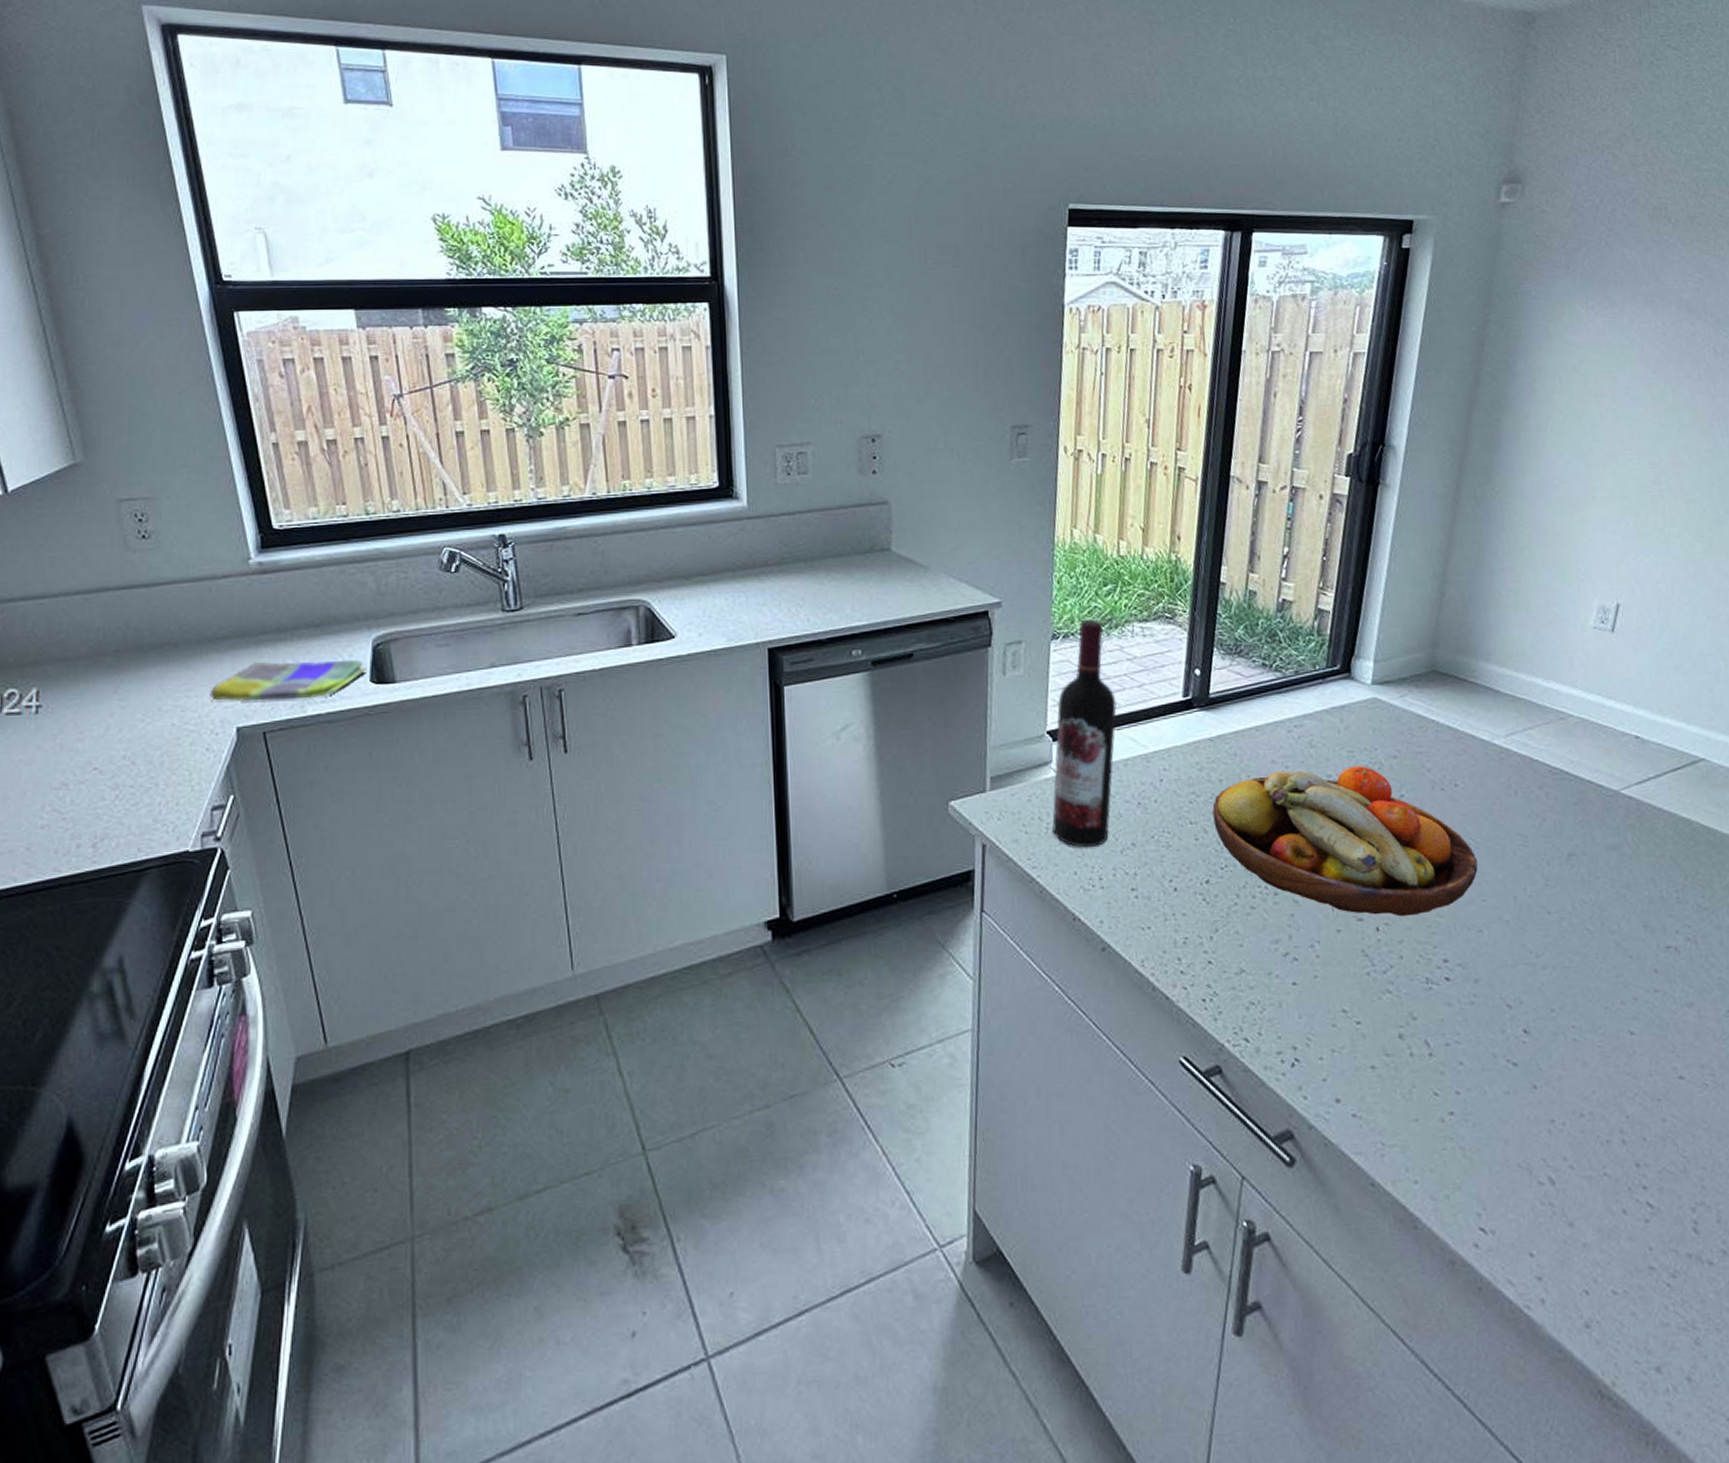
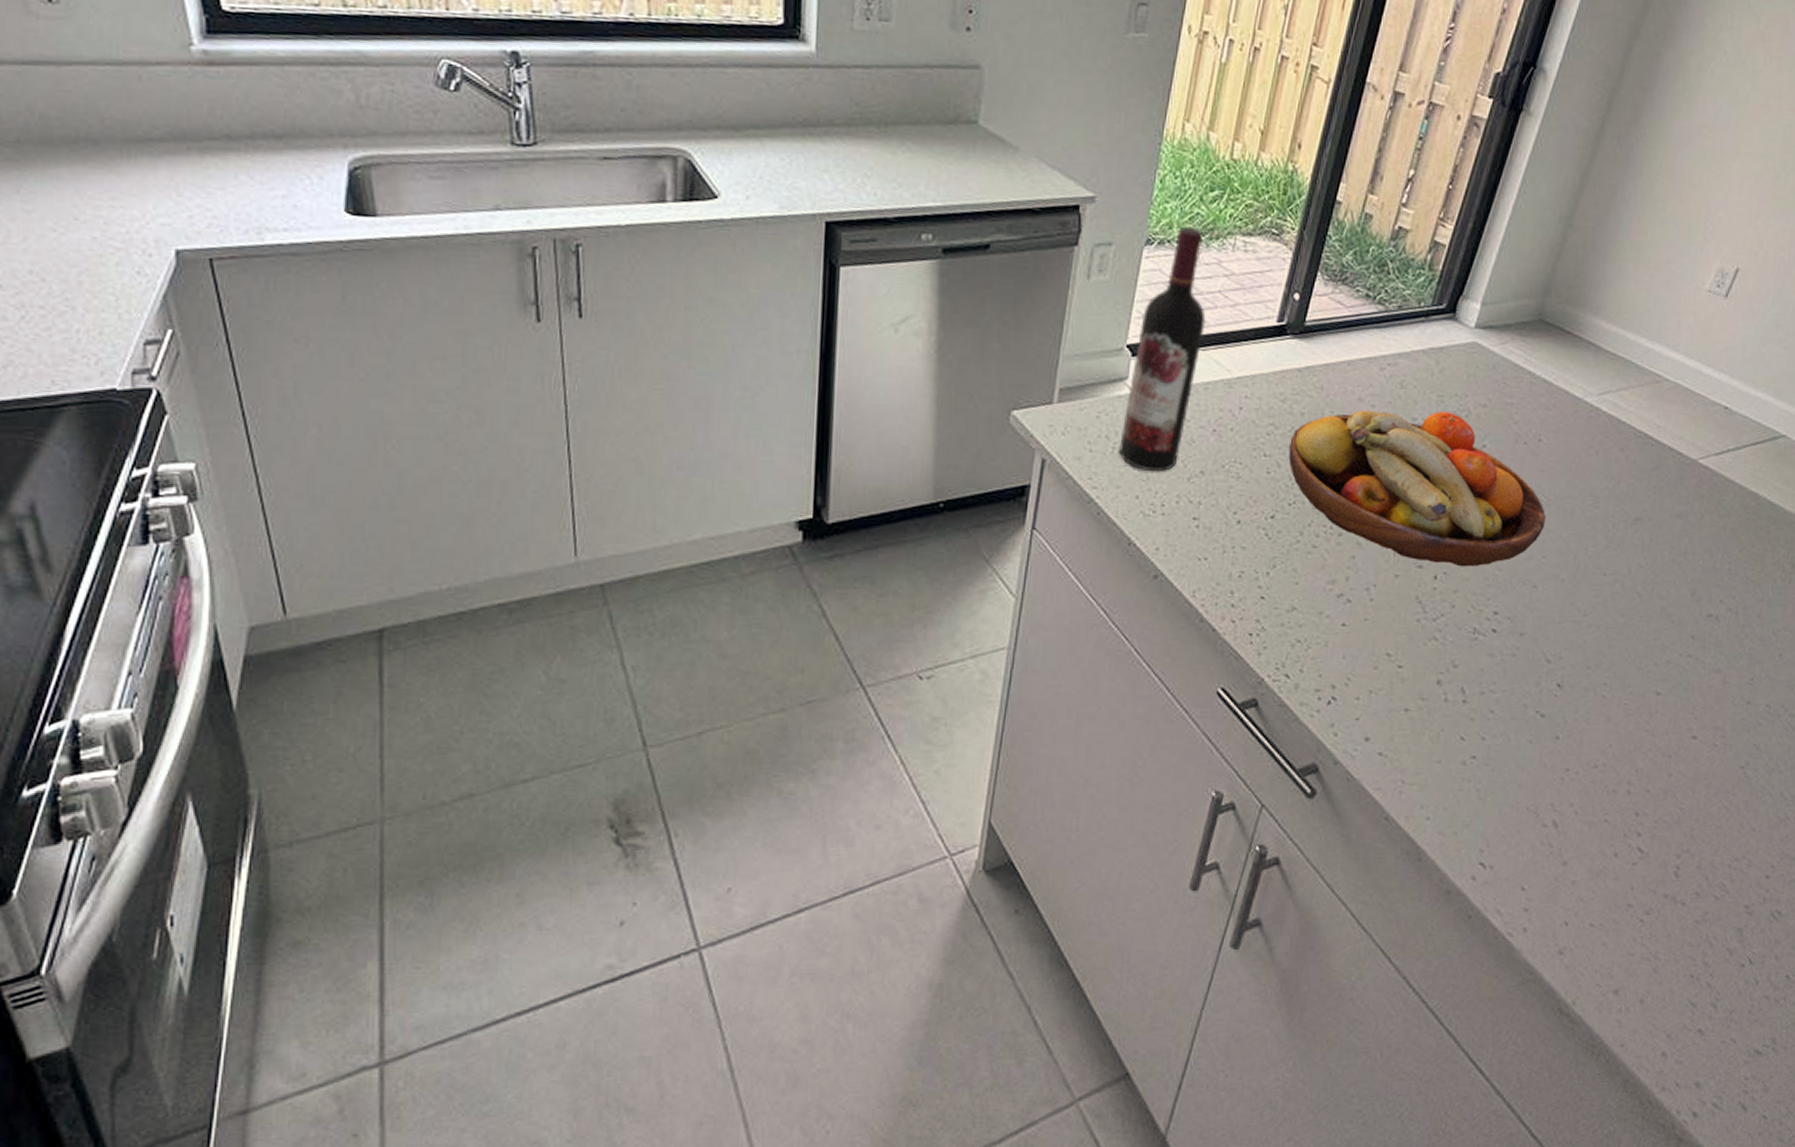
dish towel: present [209,659,368,701] -> none [140,172,343,224]

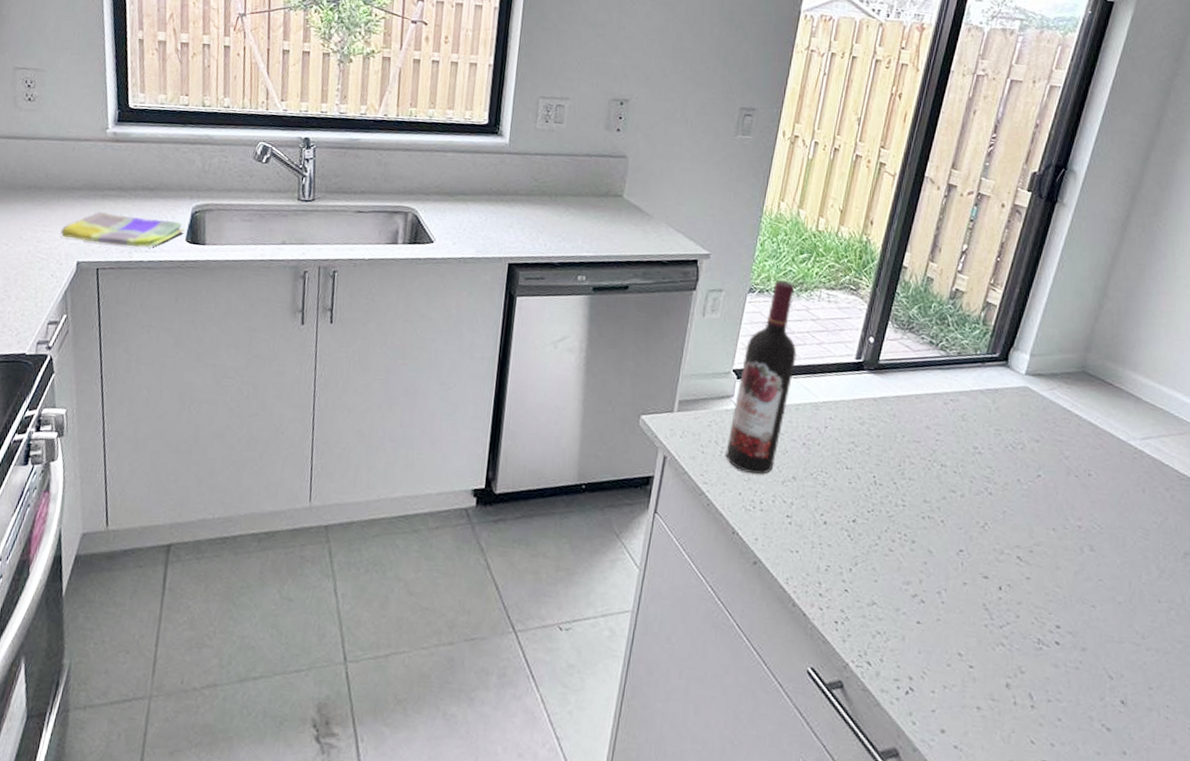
dish towel: none [140,172,343,224] -> present [60,211,186,247]
fruit bowl: present [1288,409,1546,567] -> none [867,436,1099,582]

